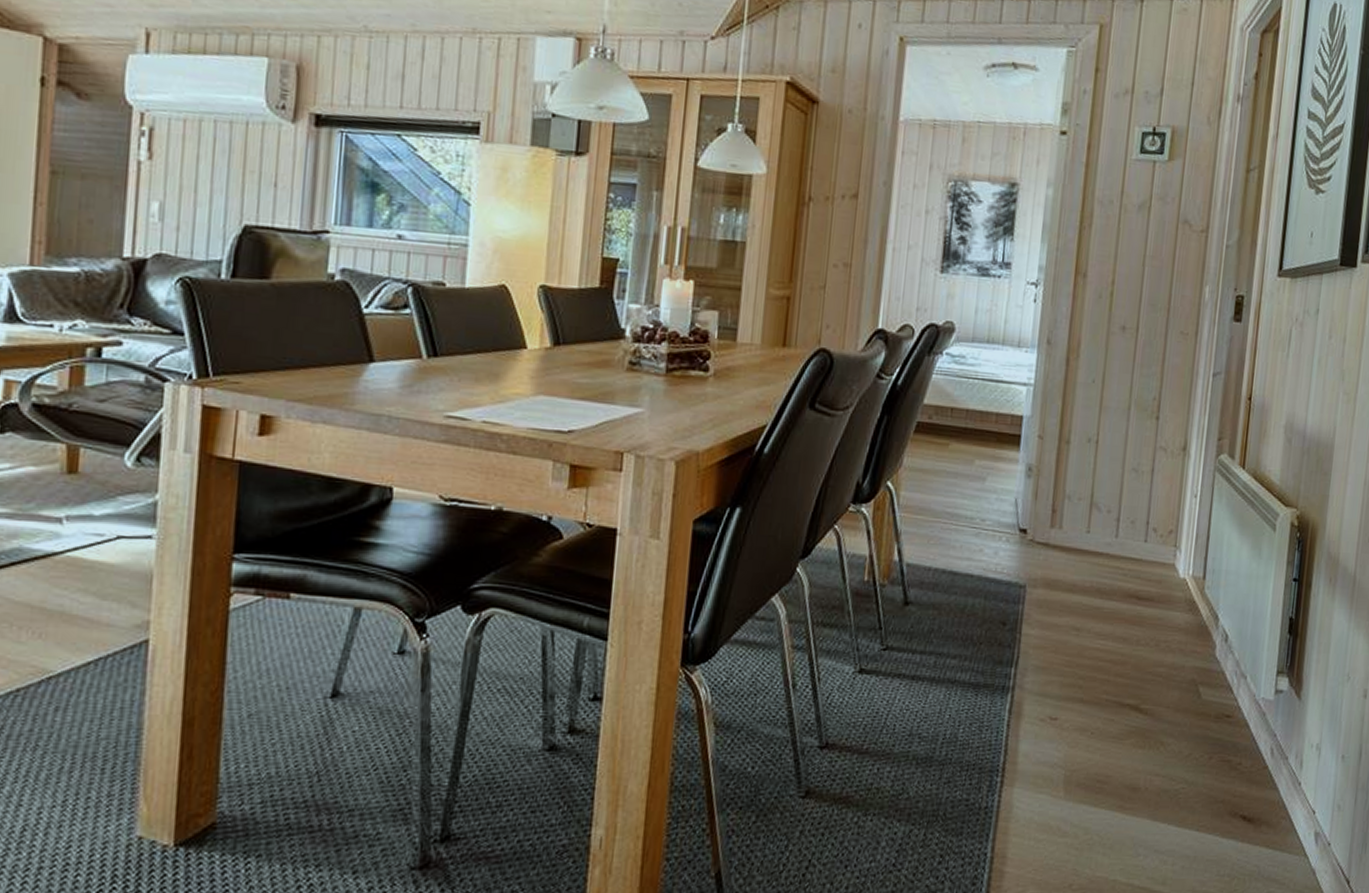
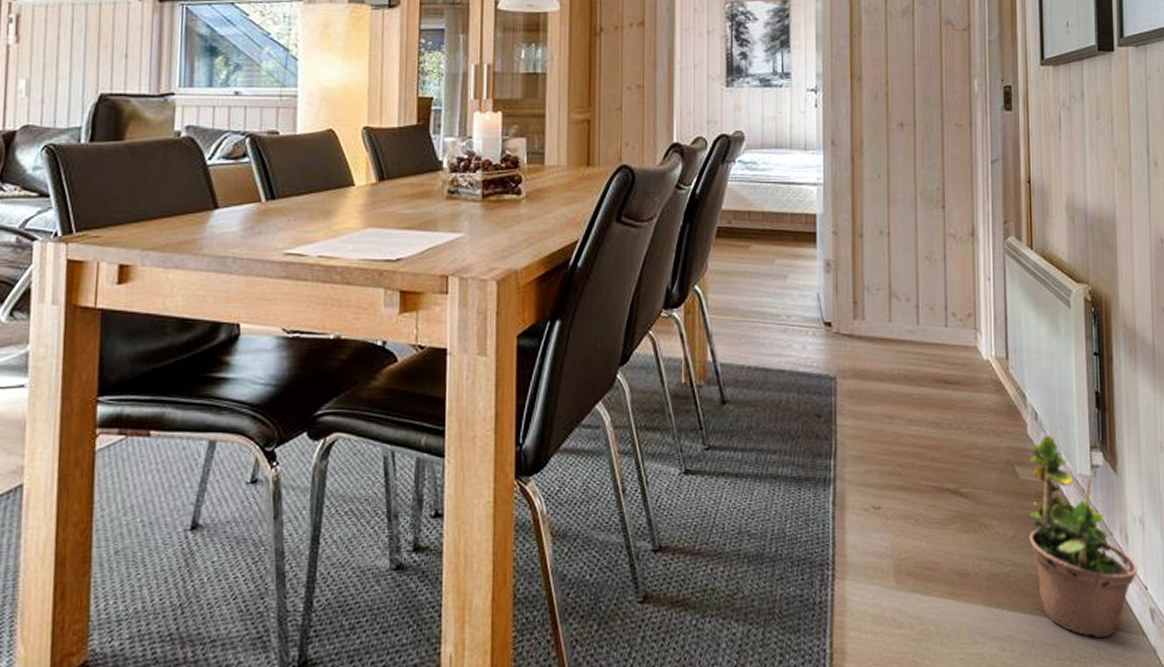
potted plant: none [1204,648,1309,858] -> present [1029,425,1138,639]

